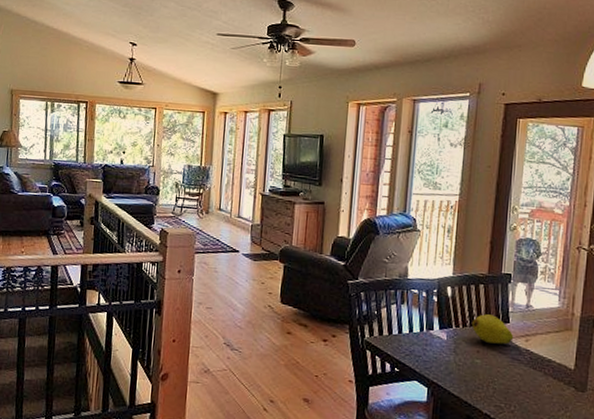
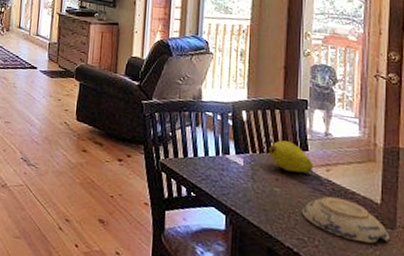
decorative bowl: none [500,365,580,407] -> present [301,196,389,244]

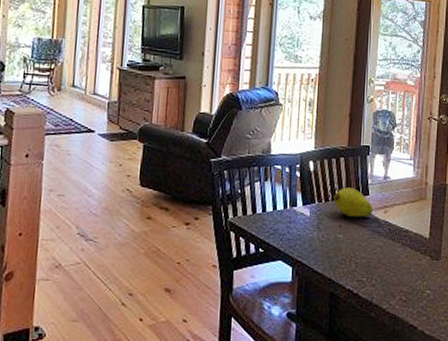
decorative bowl: present [301,196,389,244] -> none [361,236,435,276]

